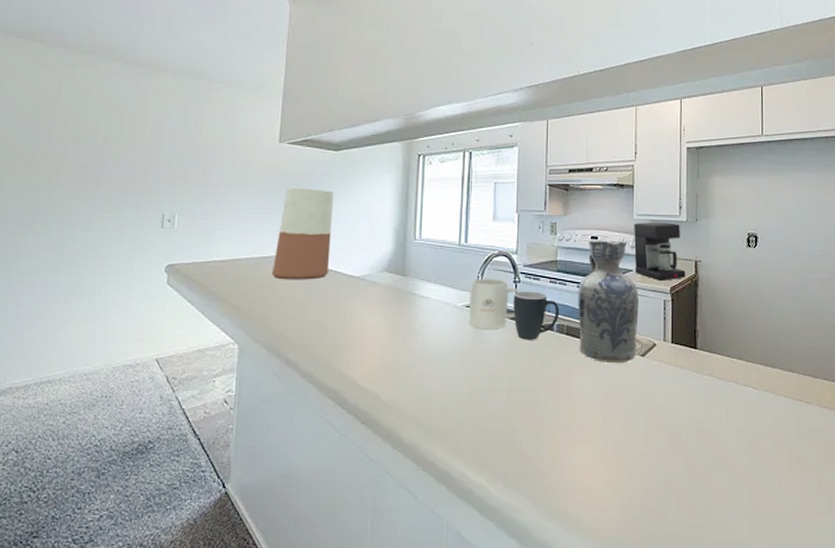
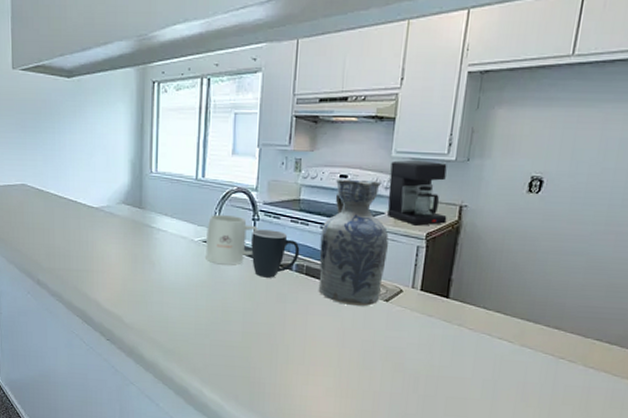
vase: present [273,188,335,280] -> none [18,117,70,209]

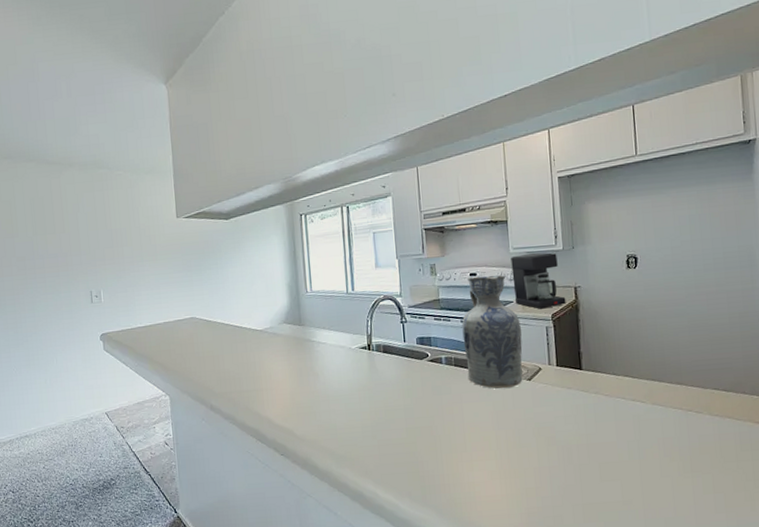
mug: present [206,215,259,266] -> none [361,321,408,368]
mug: present [251,229,300,278] -> none [402,329,447,374]

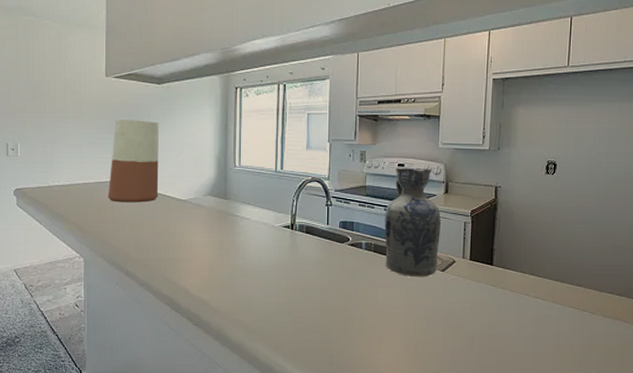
vase: none [187,256,235,339] -> present [108,120,160,203]
coffee maker: present [511,252,566,309] -> none [438,150,486,205]

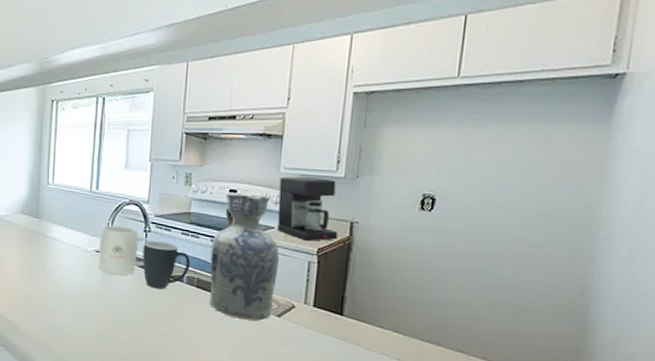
mug: none [286,202,332,248] -> present [98,226,151,277]
mug: none [326,213,368,256] -> present [142,240,191,289]
coffee maker: none [438,150,486,205] -> present [278,176,338,241]

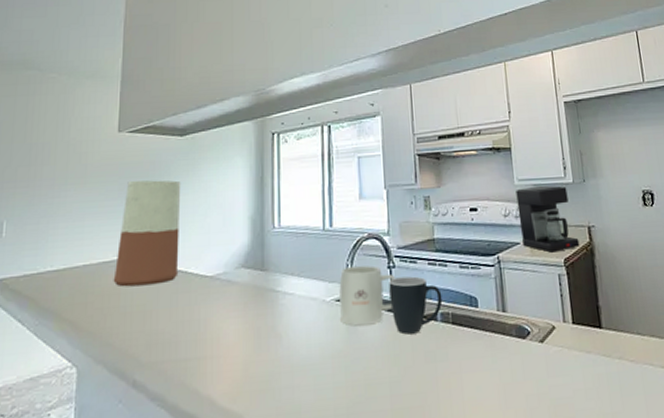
ceramic jug: present [209,193,280,322] -> none [461,210,534,355]

